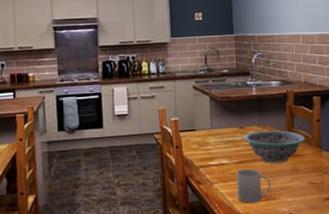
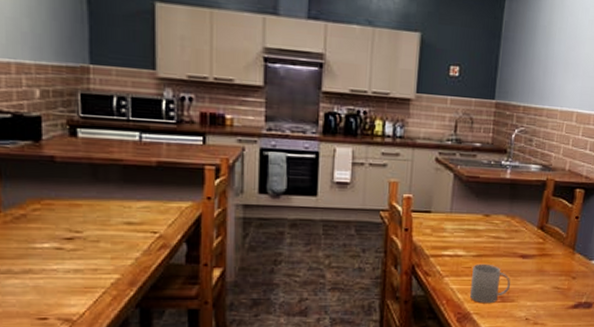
decorative bowl: present [243,130,306,164] -> none [486,221,559,262]

